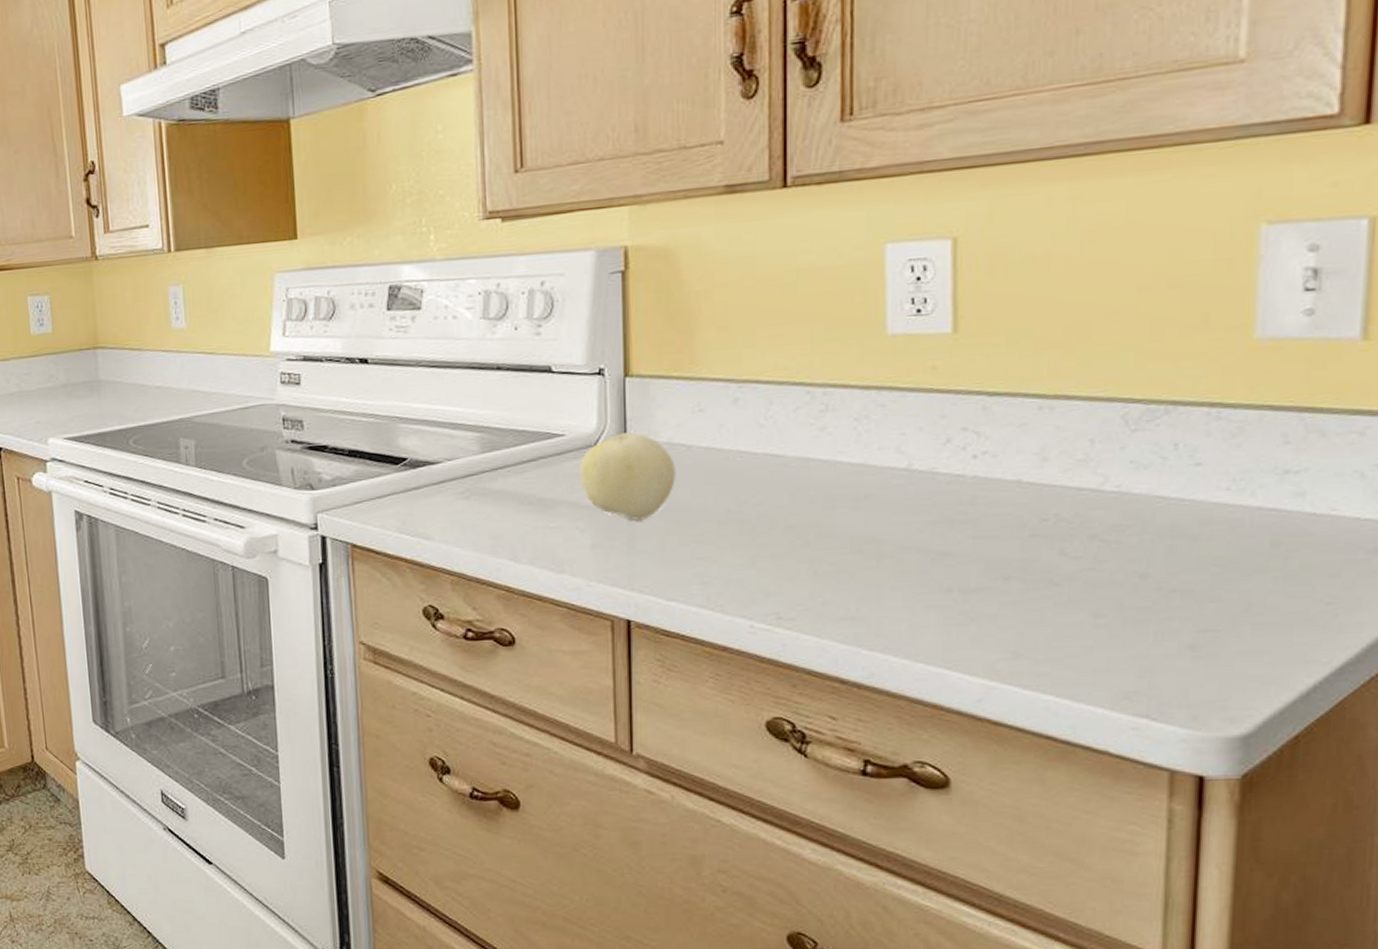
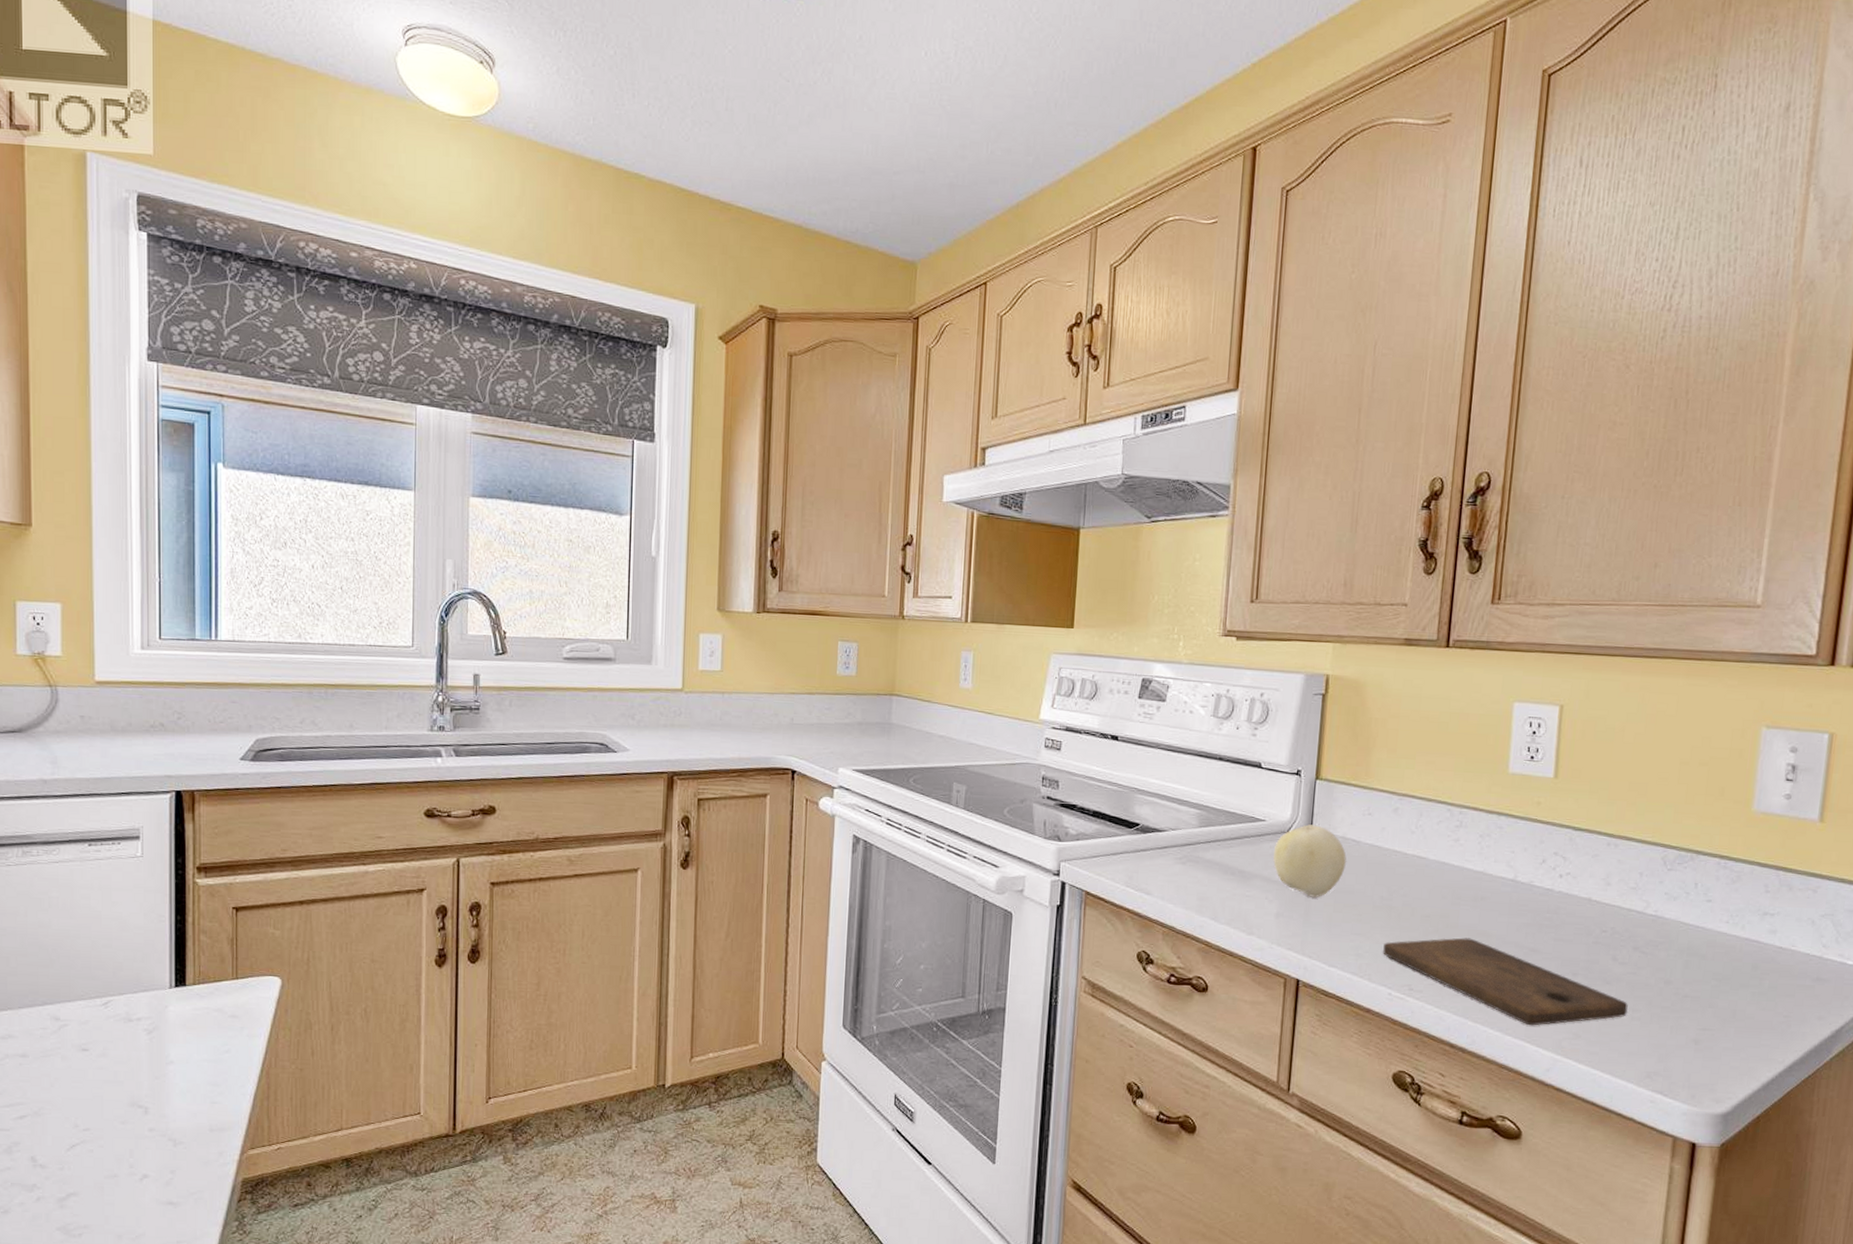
cutting board: none [737,547,1089,648] -> present [1383,937,1628,1026]

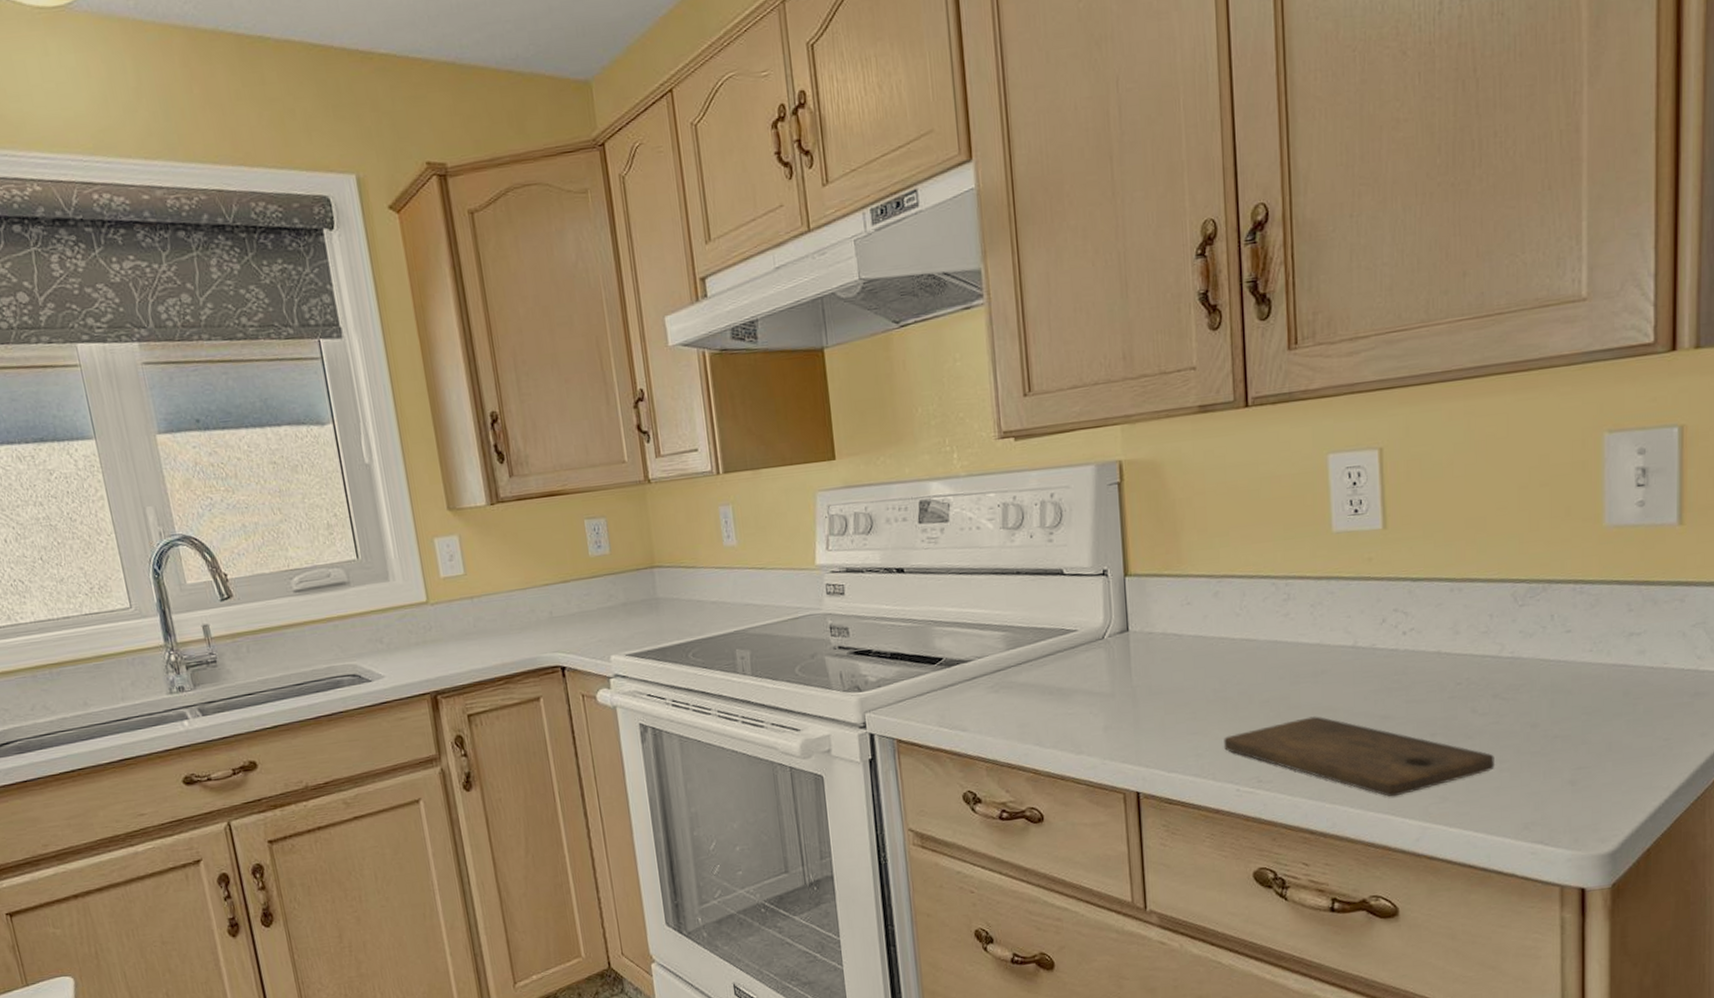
fruit: present [1272,824,1347,899] -> none [1090,625,1172,704]

